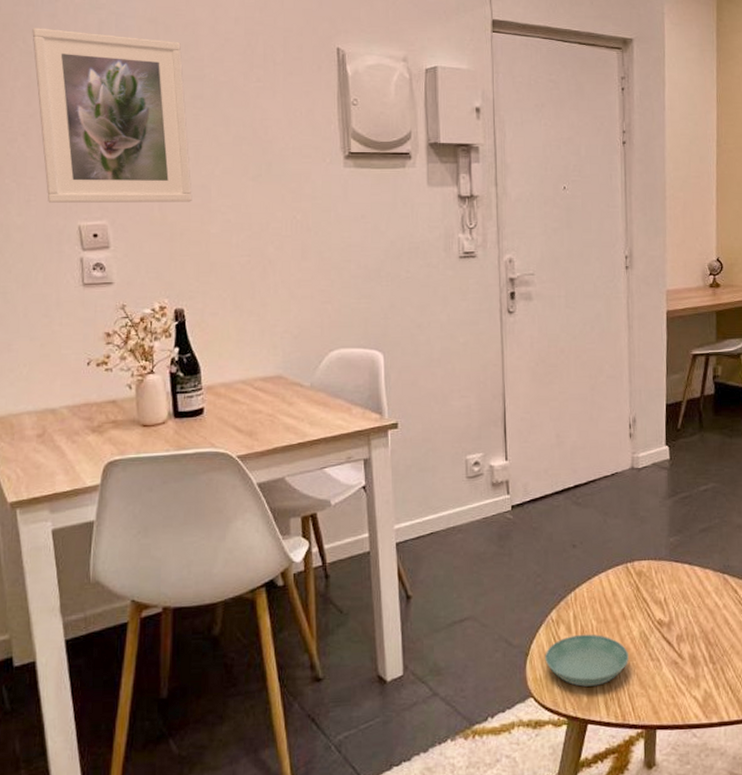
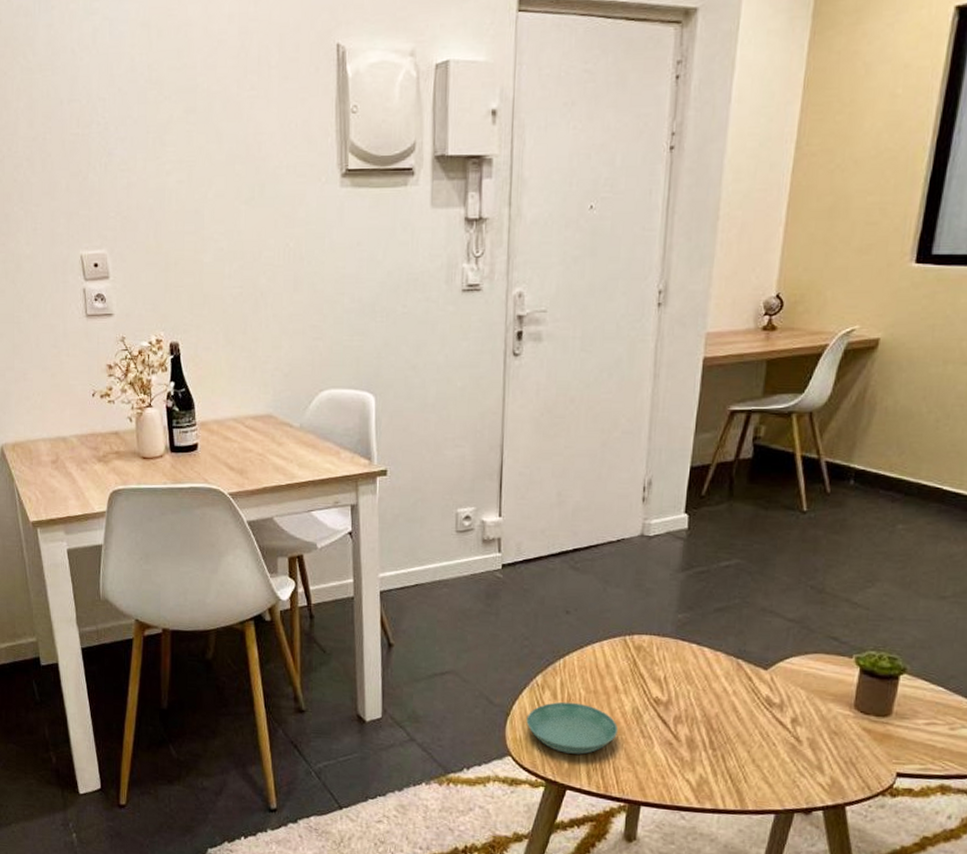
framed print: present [32,28,192,203] -> none [31,40,186,231]

